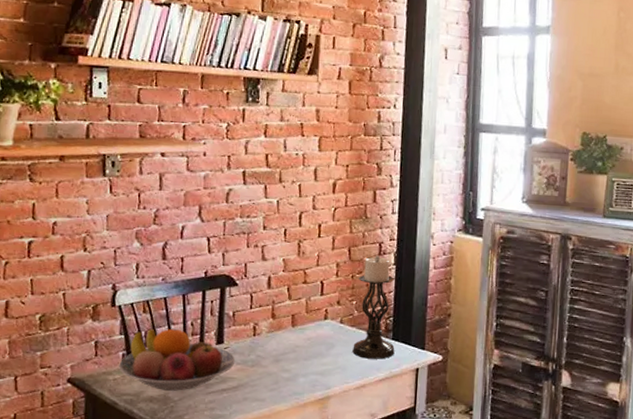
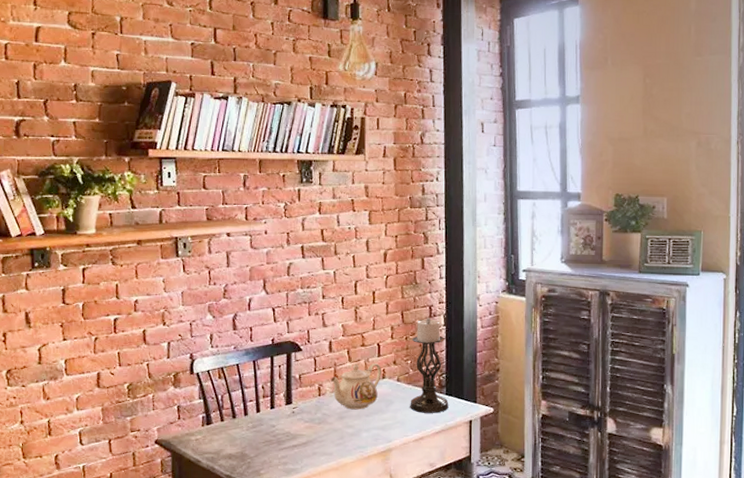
fruit bowl: present [119,328,236,391] -> none [200,392,304,448]
teapot: none [267,301,324,353] -> present [330,362,382,410]

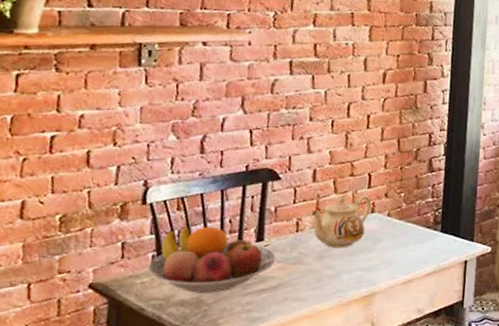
fruit bowl: none [200,392,304,448] -> present [147,227,276,293]
candle holder: present [410,318,449,413] -> none [400,146,443,253]

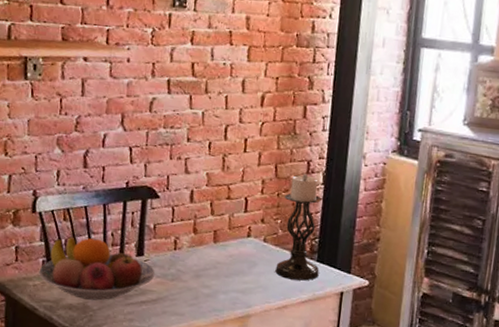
teapot: present [311,194,371,248] -> none [188,217,247,270]
candle holder: none [400,146,443,253] -> present [275,174,322,281]

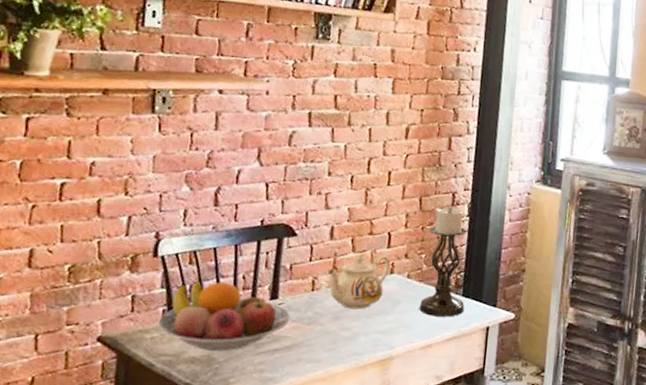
teapot: none [188,217,247,270] -> present [327,254,390,310]

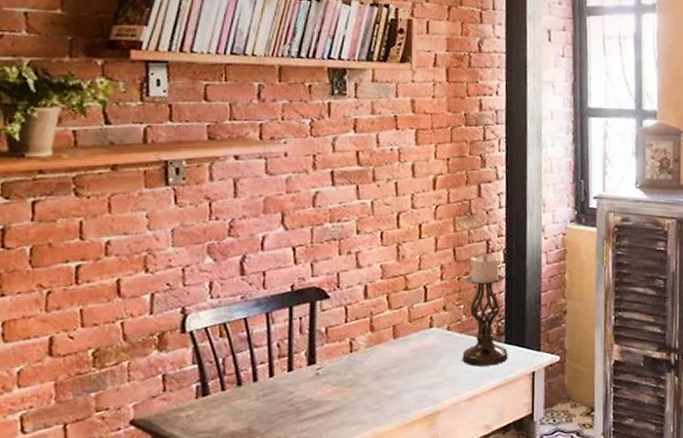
fruit bowl: present [157,281,291,351] -> none [192,353,331,423]
teapot: present [327,254,390,310] -> none [365,309,429,367]

